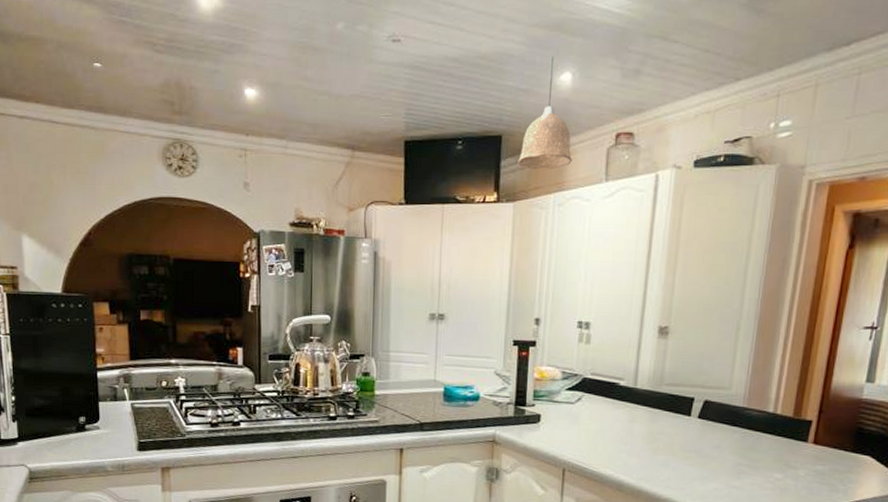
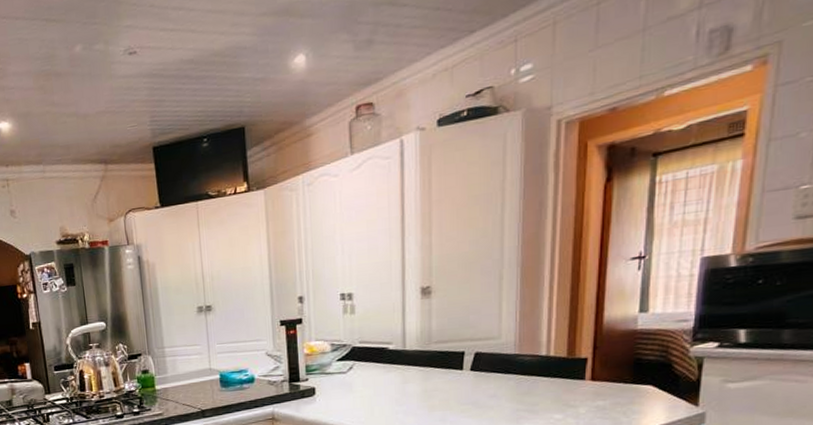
pendant lamp: present [518,55,572,169] -> none [263,40,315,154]

